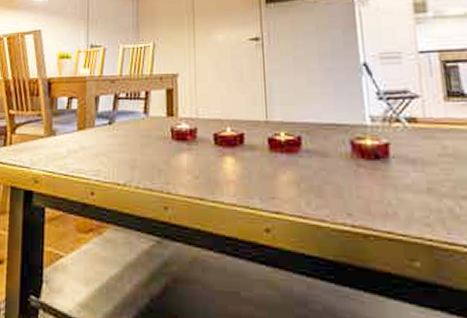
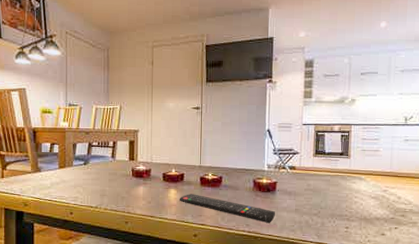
remote control: none [240,164,395,213] -> present [180,194,276,224]

